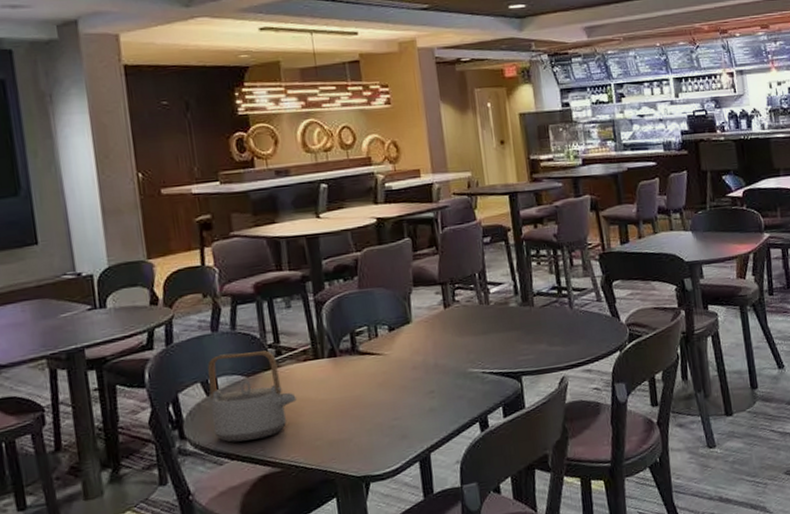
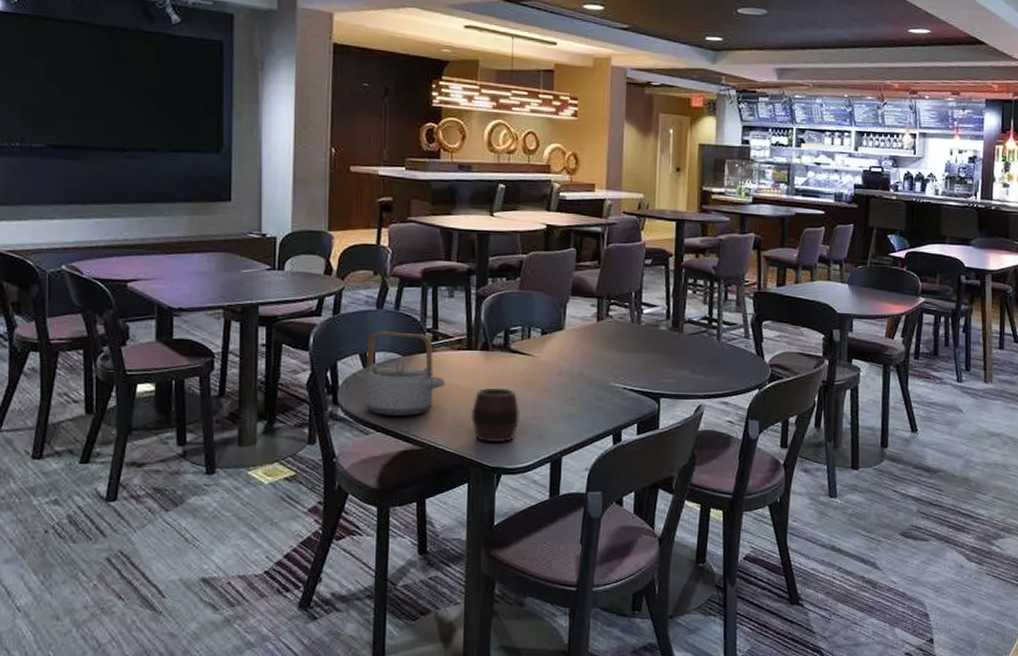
cup: none [327,392,380,453] -> present [470,387,520,443]

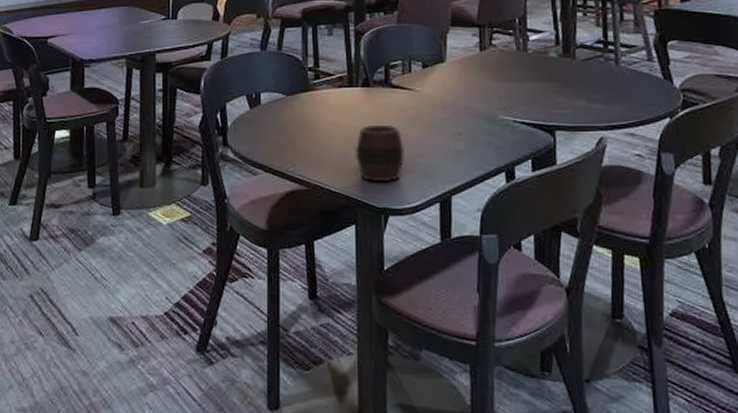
teapot: present [364,331,445,416] -> none [252,72,328,155]

